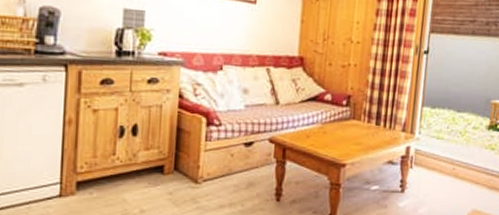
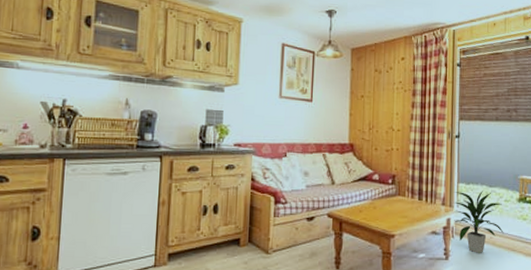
indoor plant: none [415,115,469,186] -> present [454,190,504,253]

